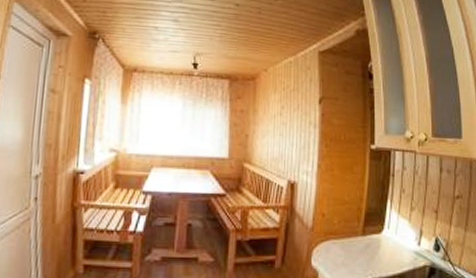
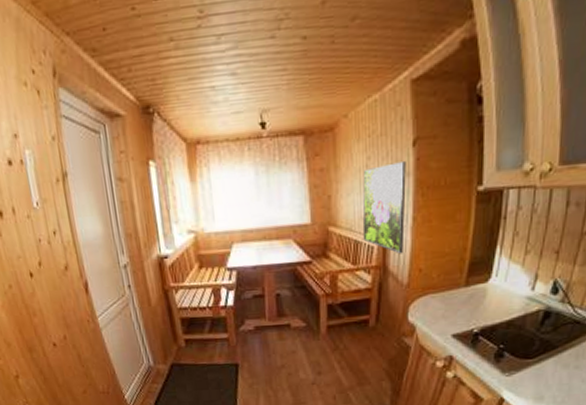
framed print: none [274,114,313,198] -> present [362,161,406,254]

